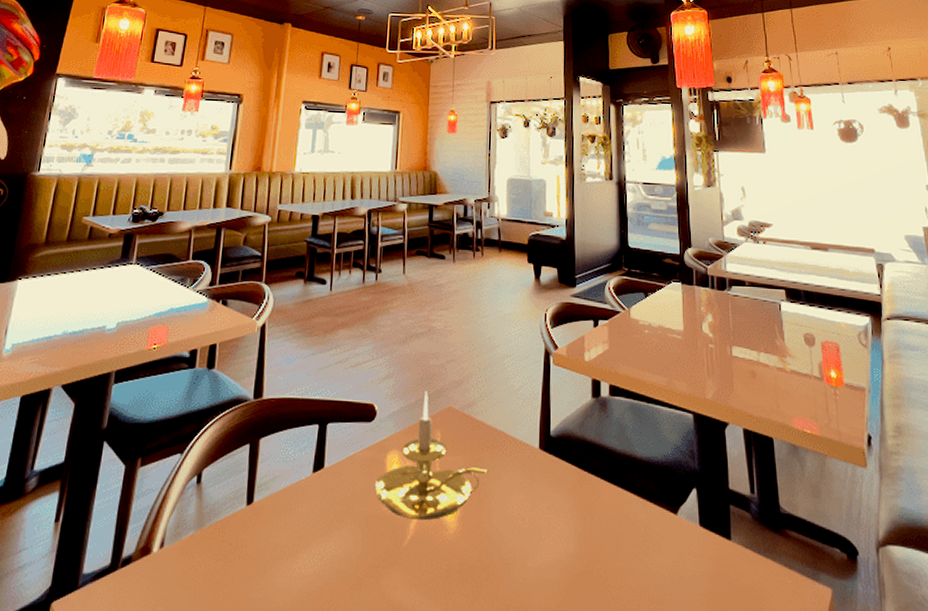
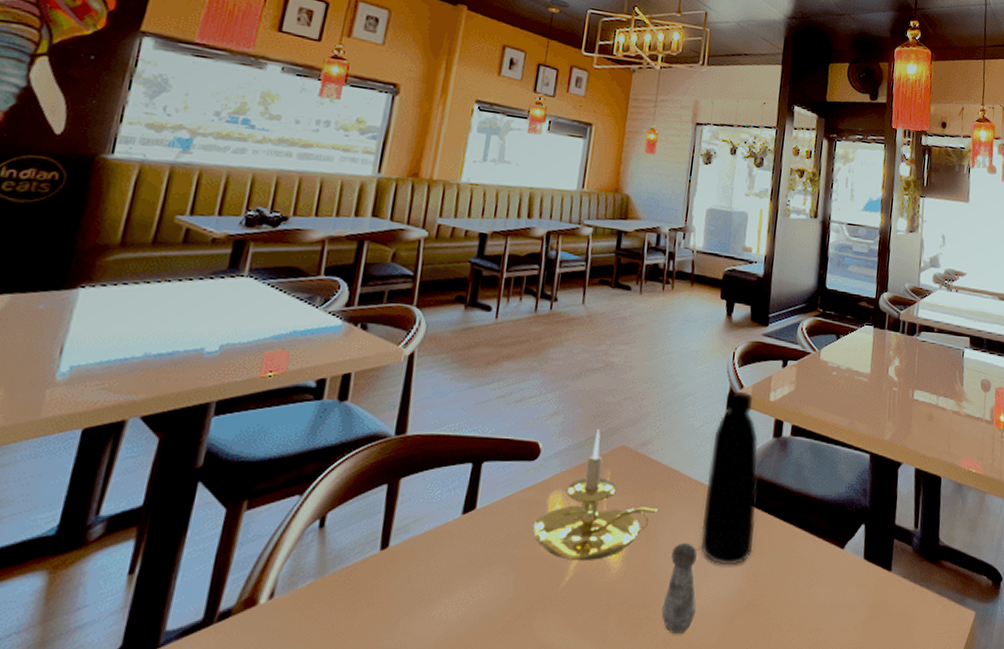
salt shaker: none [499,505,532,598] -> present [661,543,697,633]
bottle: none [530,351,583,529] -> present [700,390,759,565]

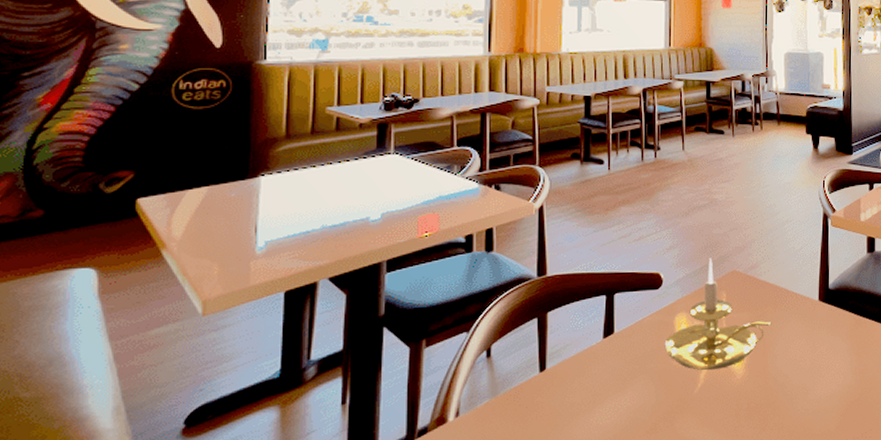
salt shaker: present [661,543,697,633] -> none [784,349,813,425]
bottle: present [700,390,759,565] -> none [811,214,859,365]

